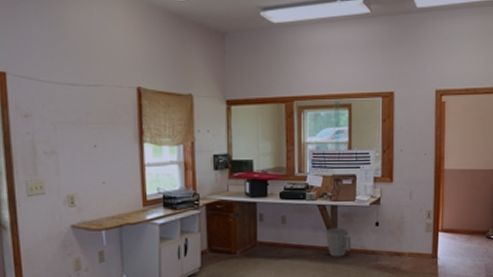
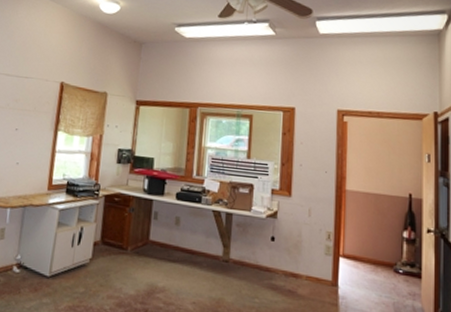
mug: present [327,227,351,257] -> none [219,236,244,269]

